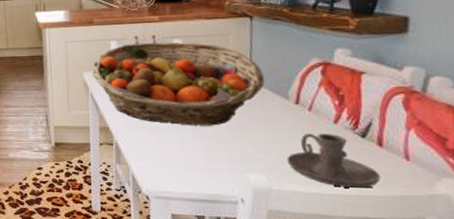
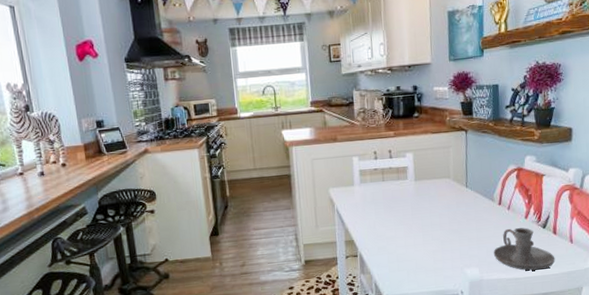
fruit basket: present [92,42,265,126] -> none [337,155,477,232]

